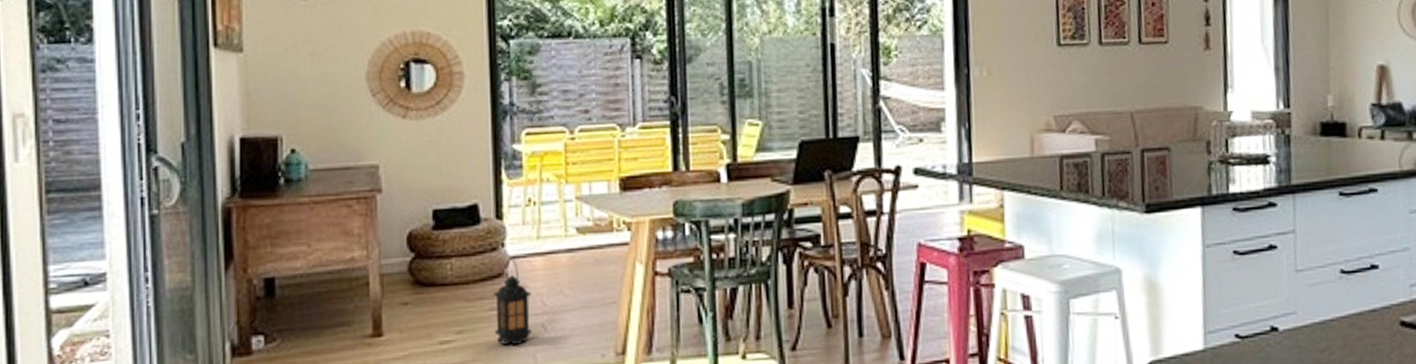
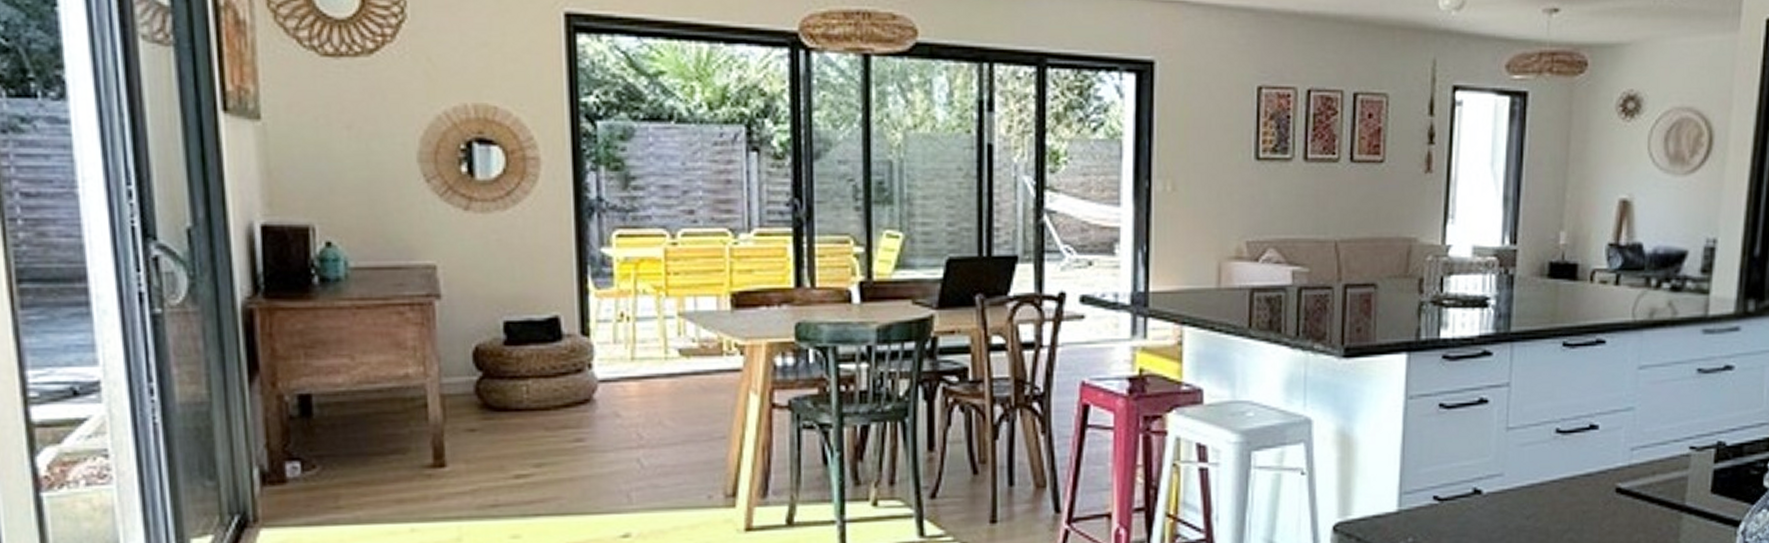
lantern: present [494,258,532,346] -> none [579,382,625,483]

